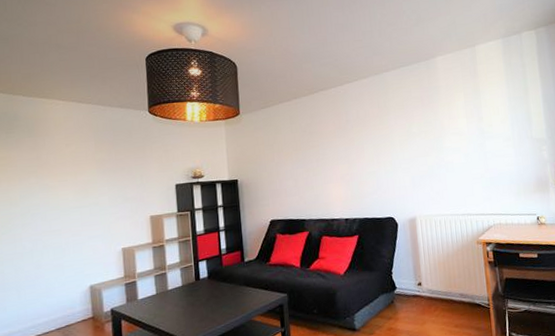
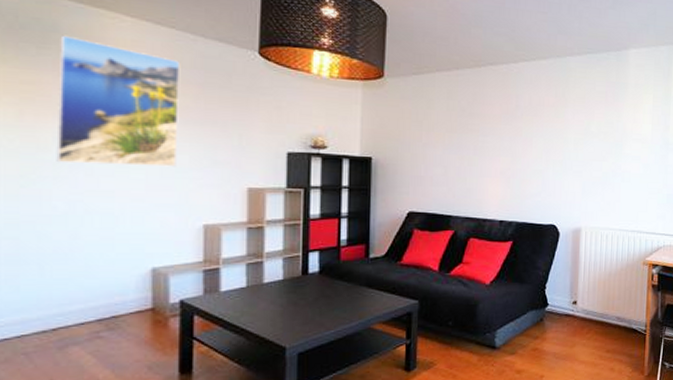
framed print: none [19,121,100,214] -> present [56,35,181,167]

